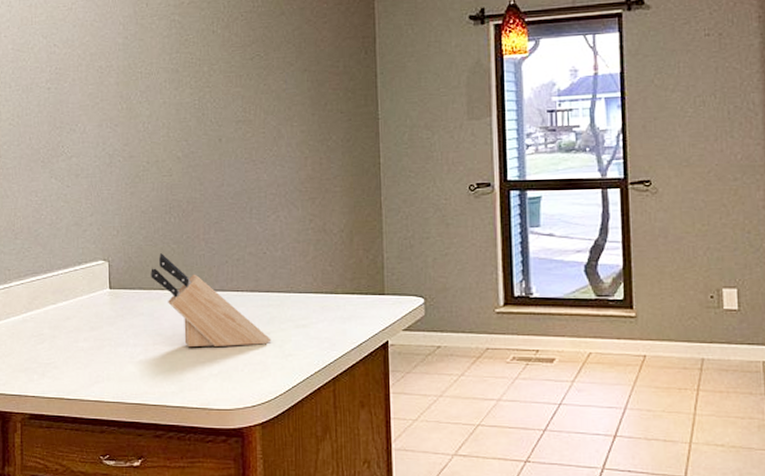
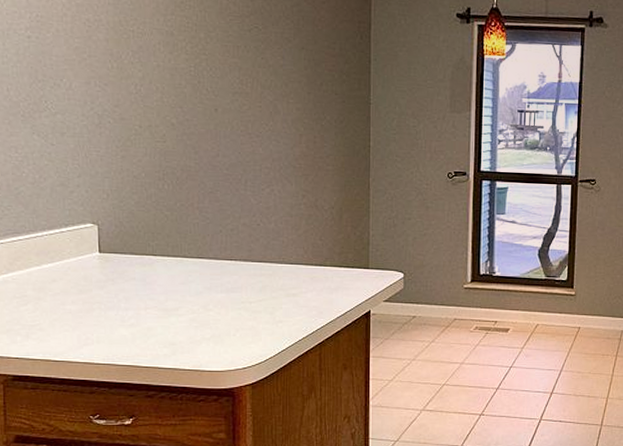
knife block: present [151,253,272,348] -> none [143,219,263,313]

